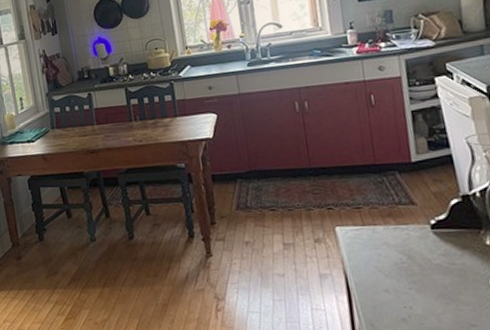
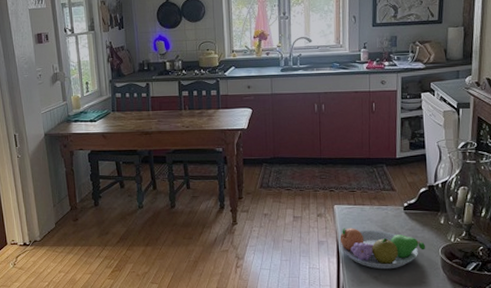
fruit bowl: none [346,255,470,309] -> present [338,228,426,270]

